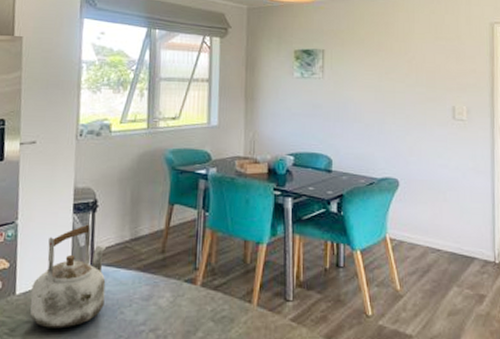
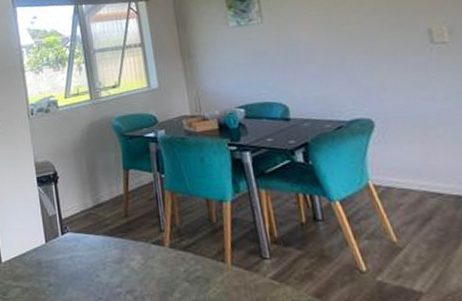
kettle: present [30,223,106,329] -> none [14,193,80,292]

